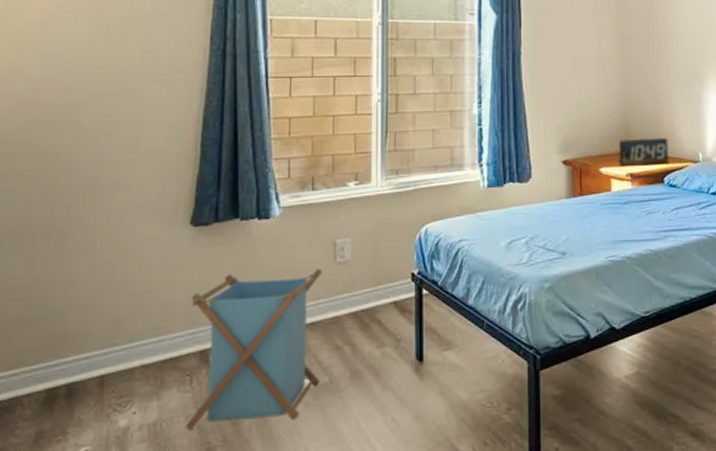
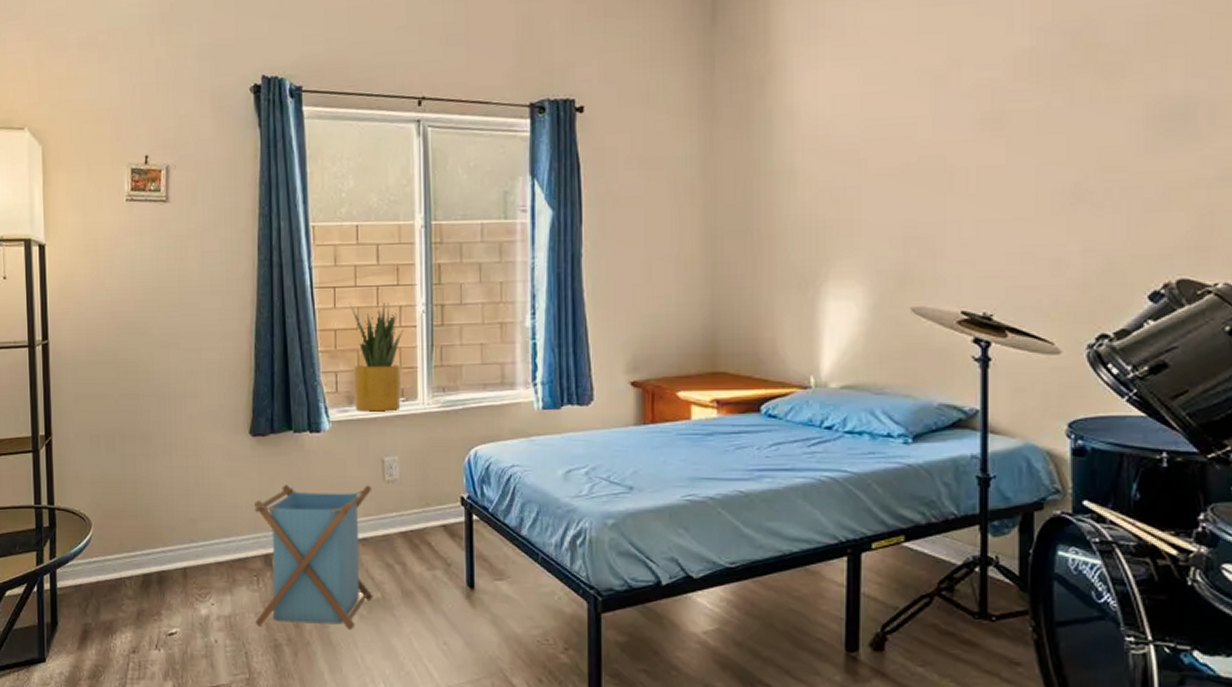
planter: none [306,92,359,197] -> present [350,303,404,413]
alarm clock: present [619,137,669,167] -> none [701,356,768,392]

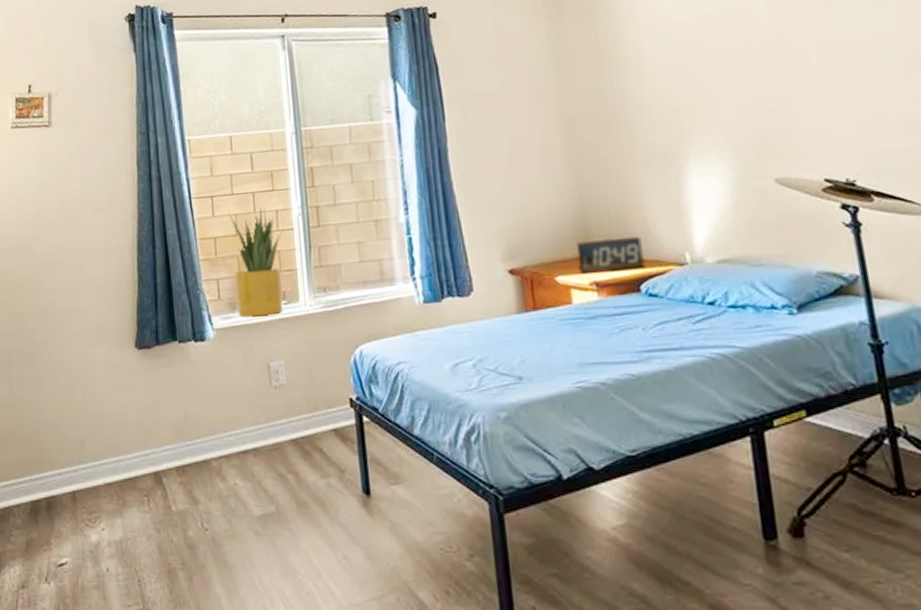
laundry basket: present [253,484,373,629] -> none [141,392,268,551]
alarm clock: none [701,356,768,392] -> present [577,236,645,274]

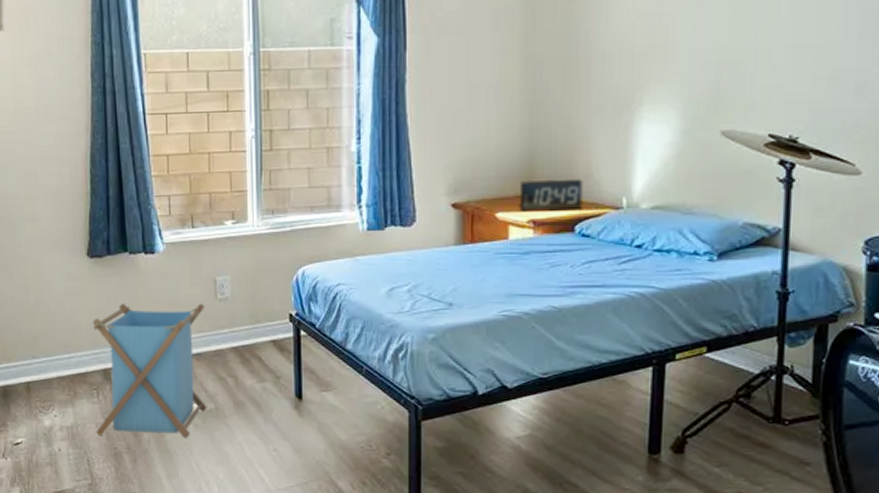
laundry basket: none [141,392,268,551] -> present [92,303,207,438]
planter: present [228,208,283,318] -> none [181,128,234,235]

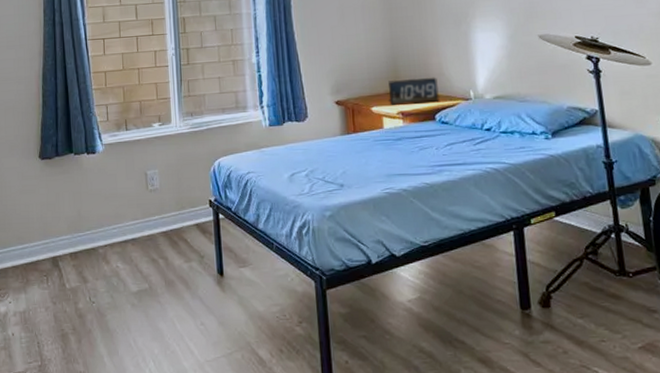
laundry basket: present [92,303,207,438] -> none [43,194,142,320]

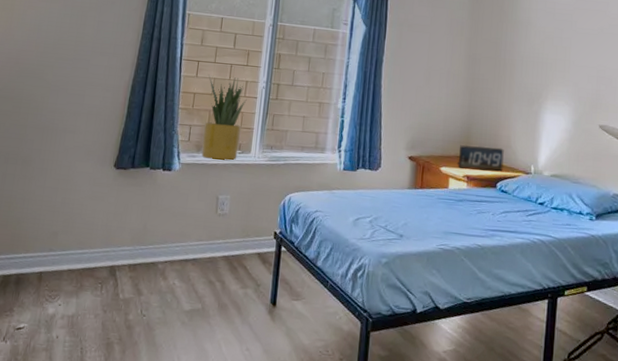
planter: none [116,49,159,136] -> present [201,75,247,161]

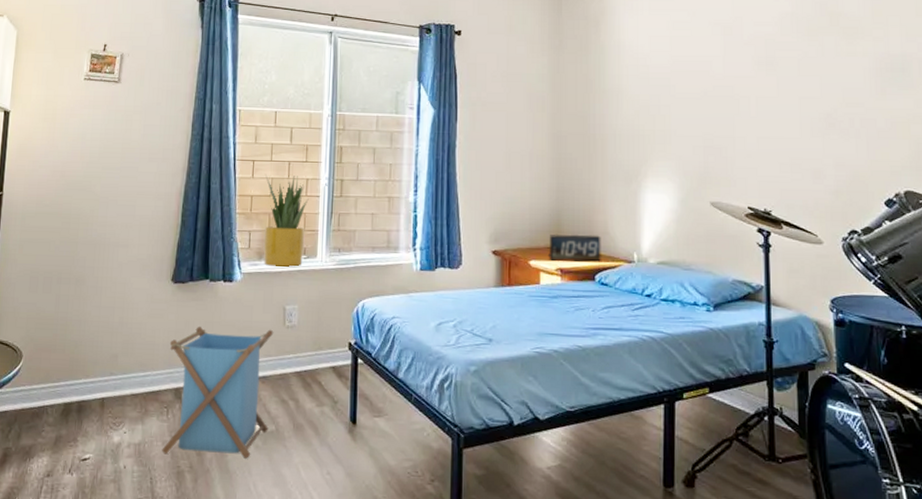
laundry basket: none [93,209,206,333] -> present [162,326,274,459]

